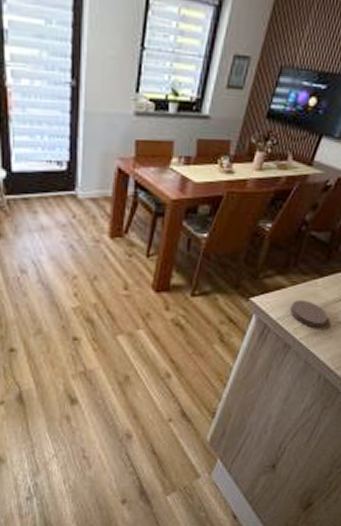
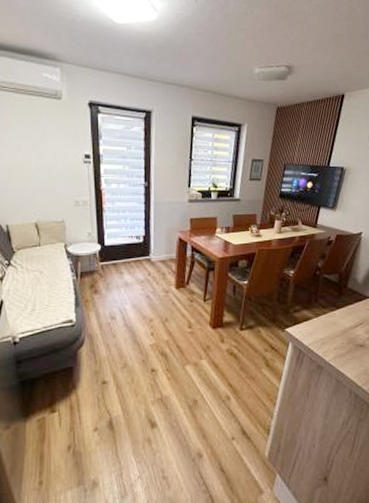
coaster: present [290,299,328,328] -> none [317,328,348,351]

